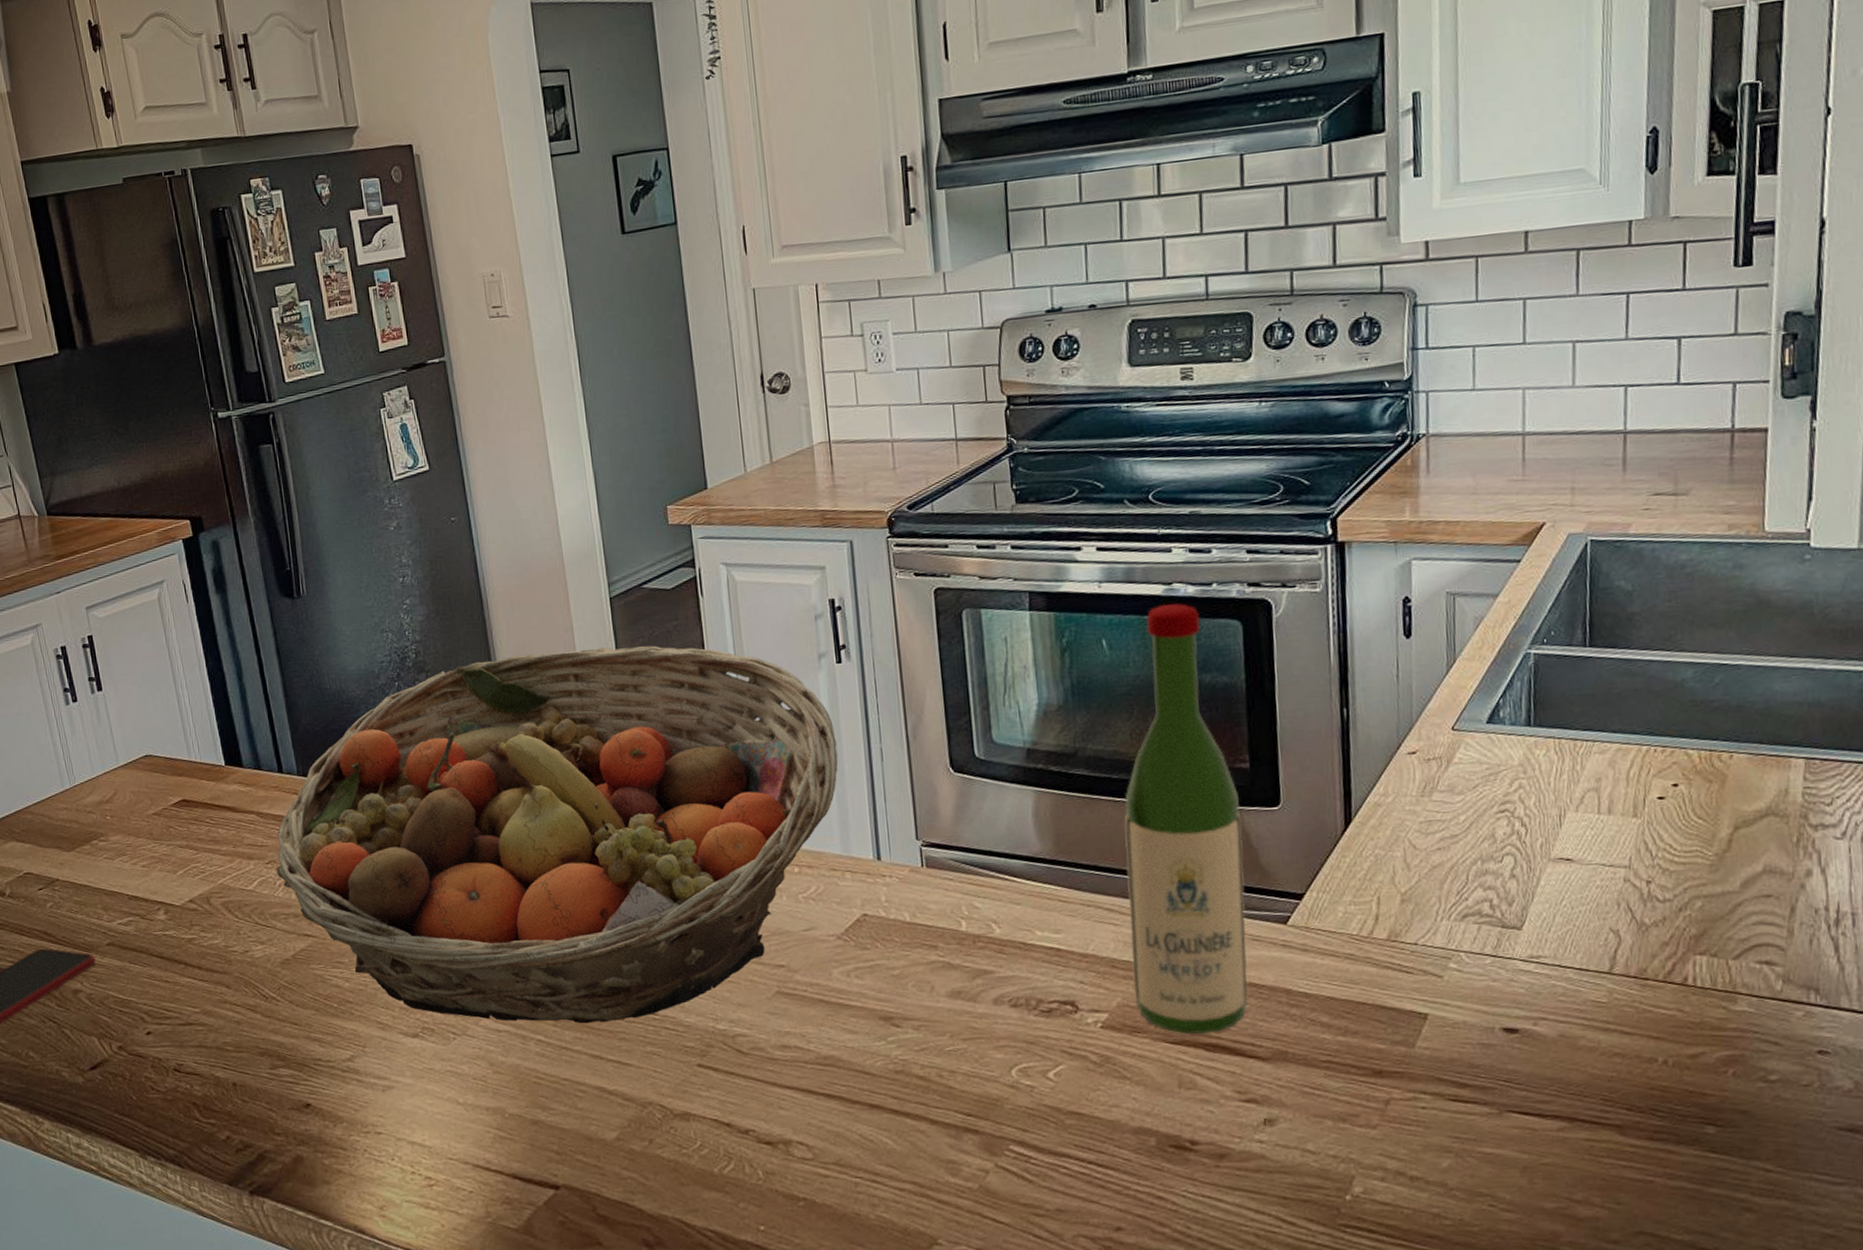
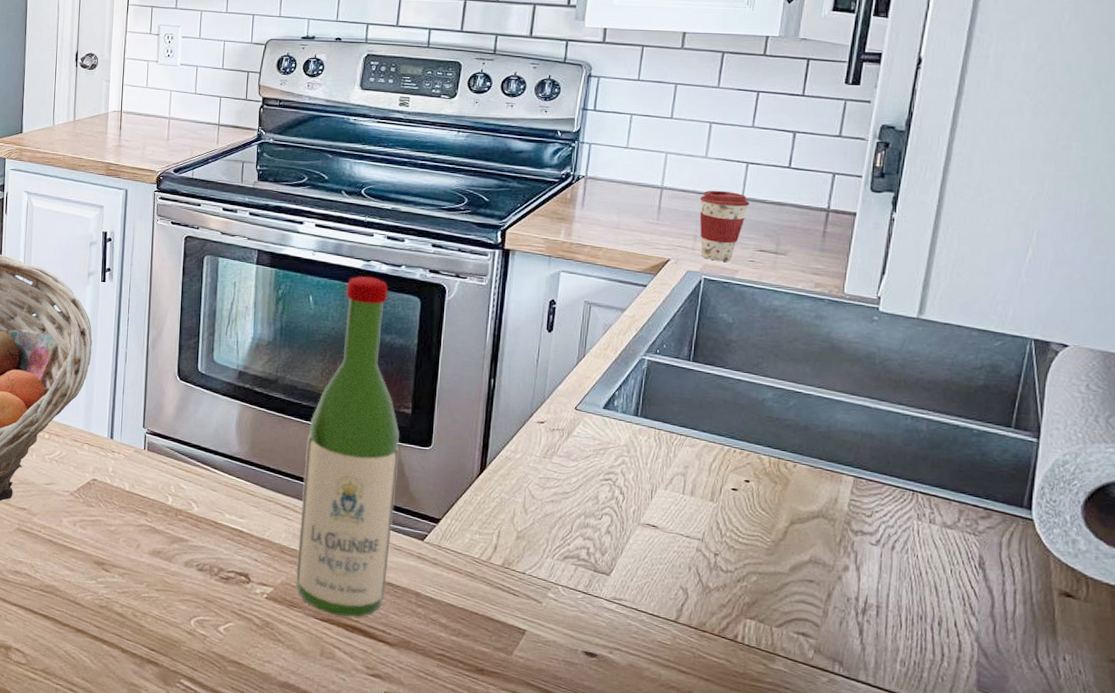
coffee cup: none [1573,425,1635,516] -> present [699,190,750,262]

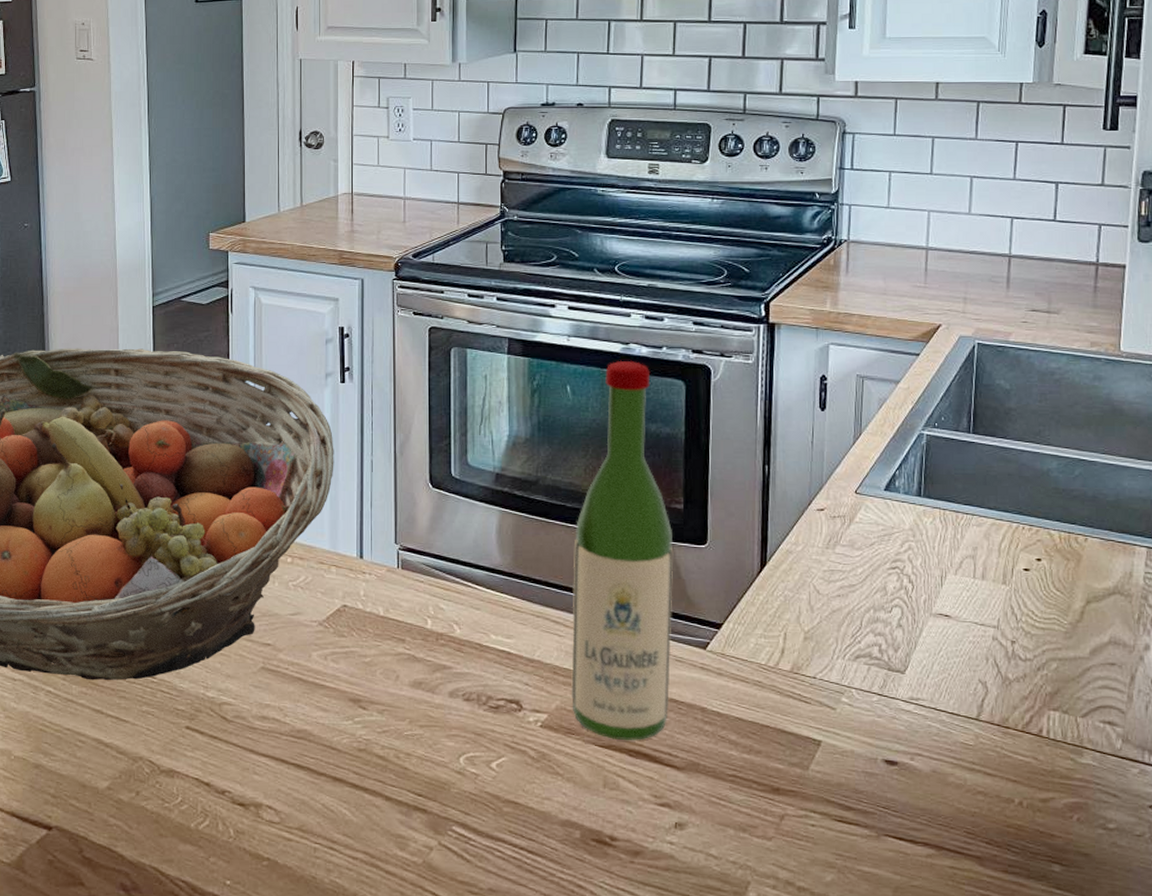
coffee cup: present [699,190,750,262] -> none [967,248,1018,324]

